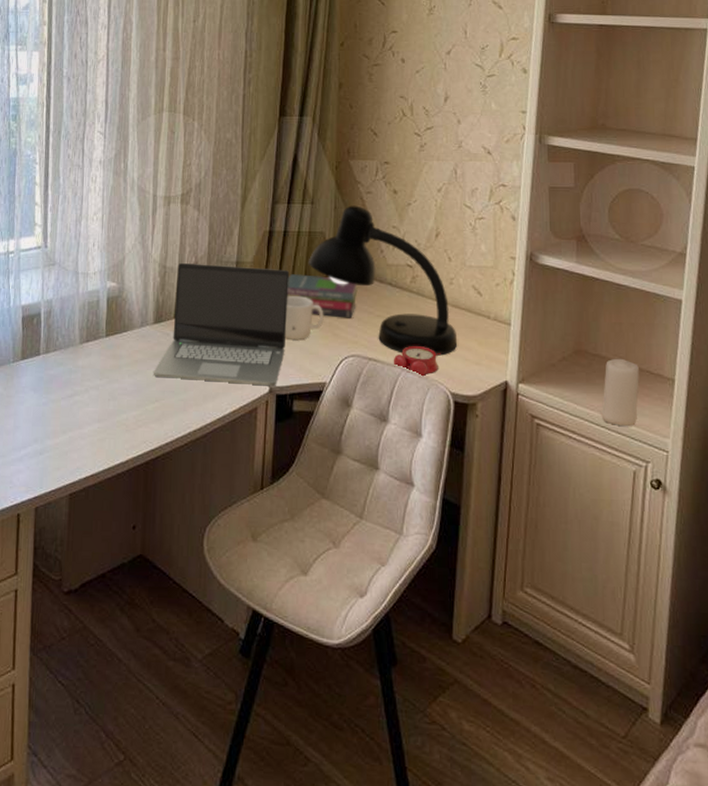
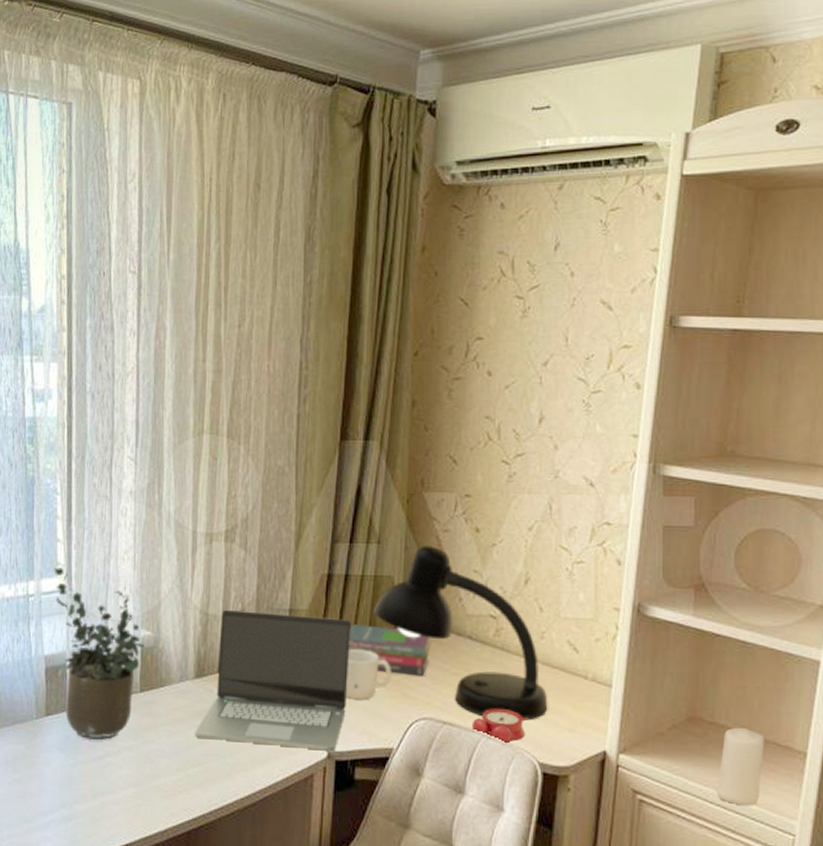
potted plant: none [32,228,110,381] -> present [54,567,145,741]

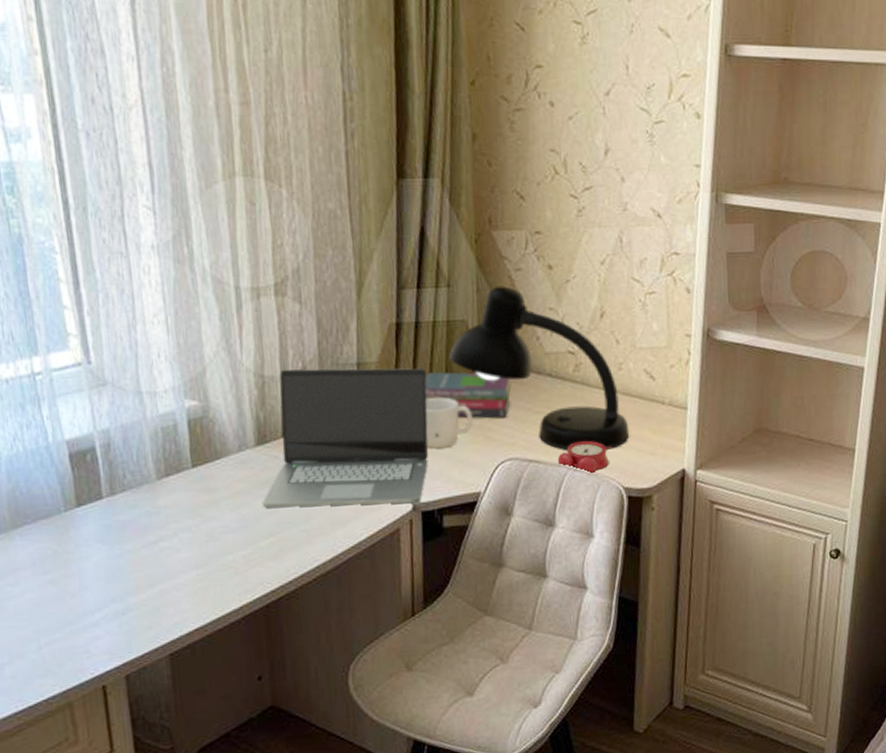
potted plant: present [54,567,145,741] -> none [64,338,192,527]
candle: present [716,727,764,805] -> none [782,433,820,501]

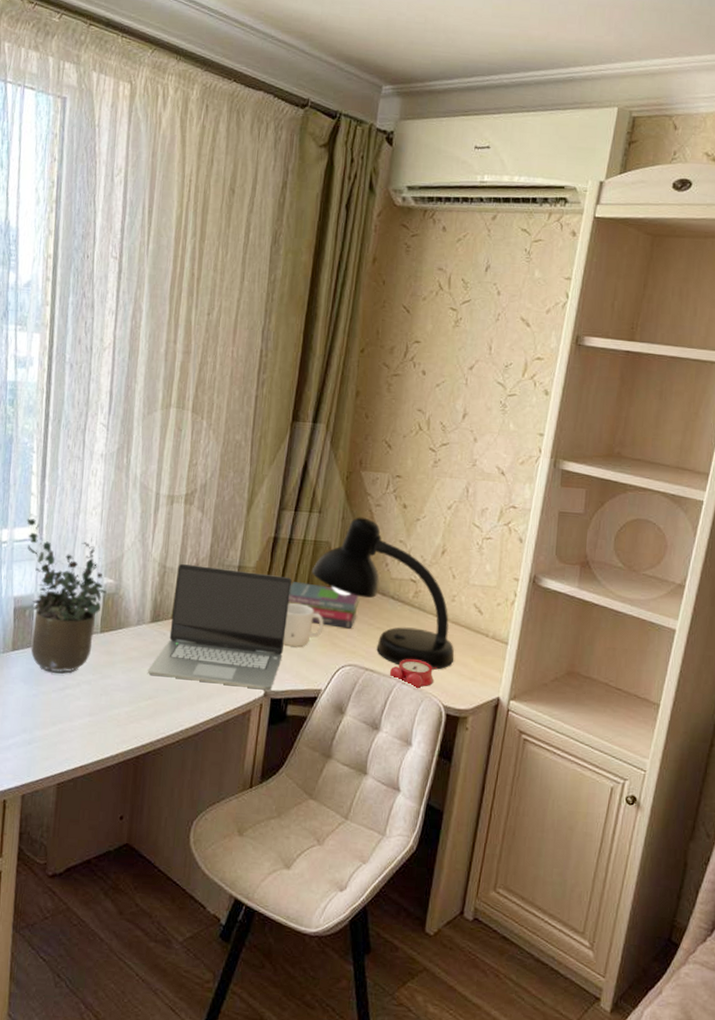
potted plant: none [64,338,192,527] -> present [26,518,107,674]

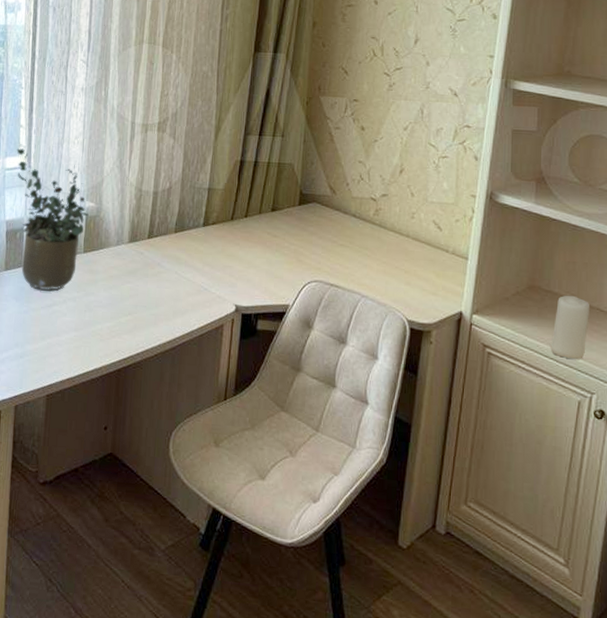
laptop: present [147,563,292,690] -> none [127,186,259,306]
mug: present [284,603,324,647] -> none [252,223,290,264]
books: present [288,582,360,629] -> none [255,202,323,246]
desk lamp: present [311,517,454,670] -> none [276,139,415,285]
alarm clock: present [389,658,437,690] -> none [353,274,399,305]
candle: none [586,681,627,746] -> present [550,295,589,359]

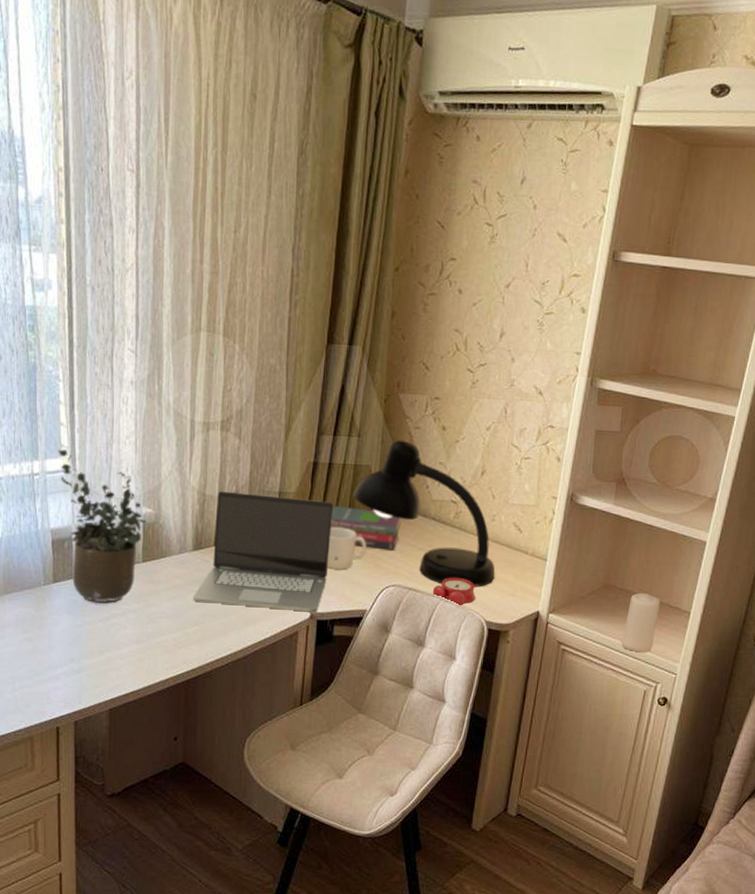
laptop: none [127,186,259,306] -> present [192,490,334,613]
mug: none [252,223,290,264] -> present [327,527,367,569]
books: none [255,202,323,246] -> present [330,506,402,550]
desk lamp: none [276,139,415,285] -> present [352,440,495,587]
alarm clock: none [353,274,399,305] -> present [432,577,478,607]

